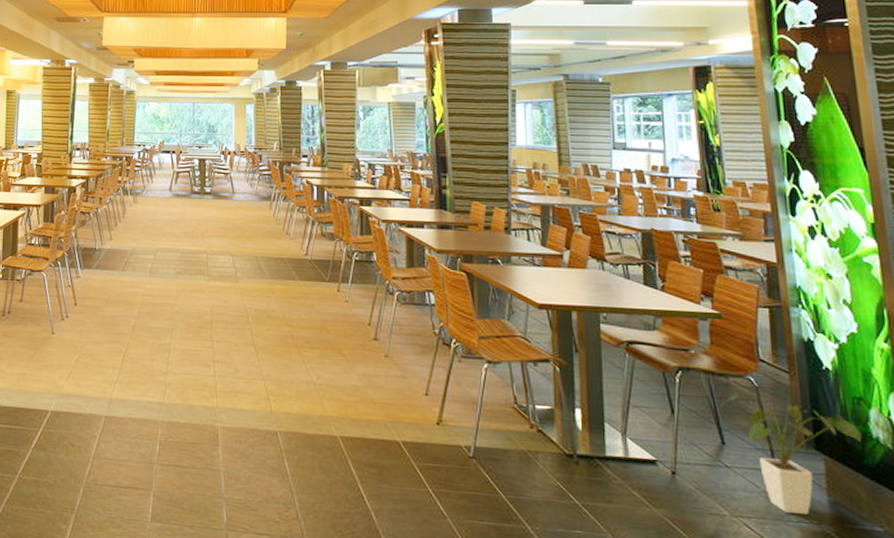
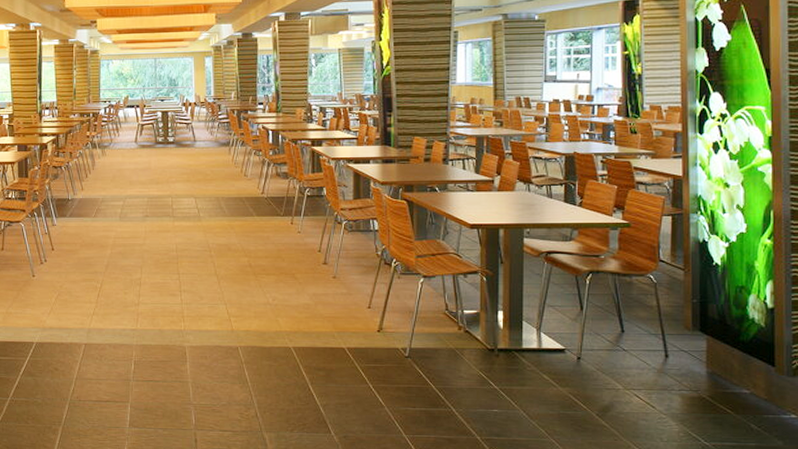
house plant: present [721,394,863,514] -> none [624,290,741,384]

